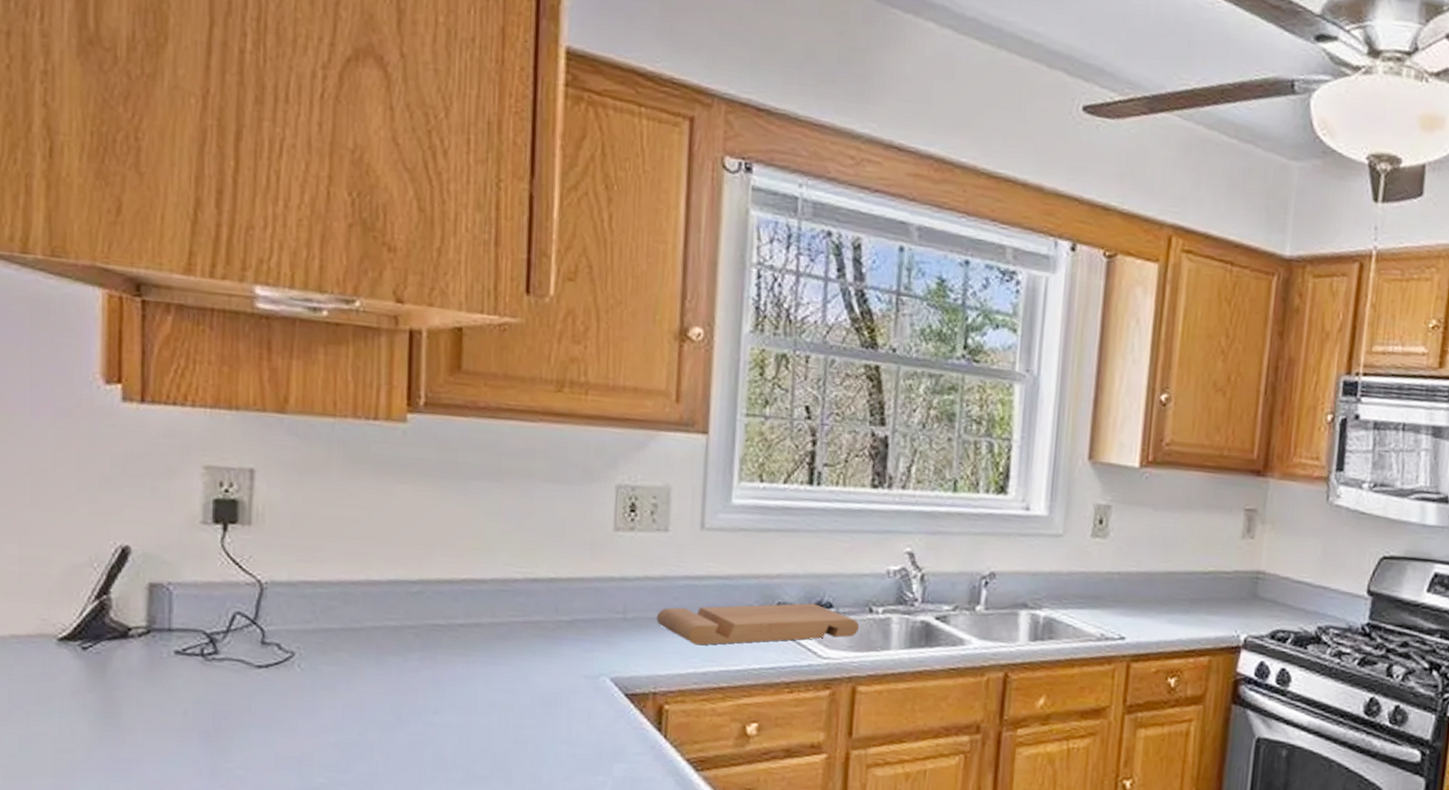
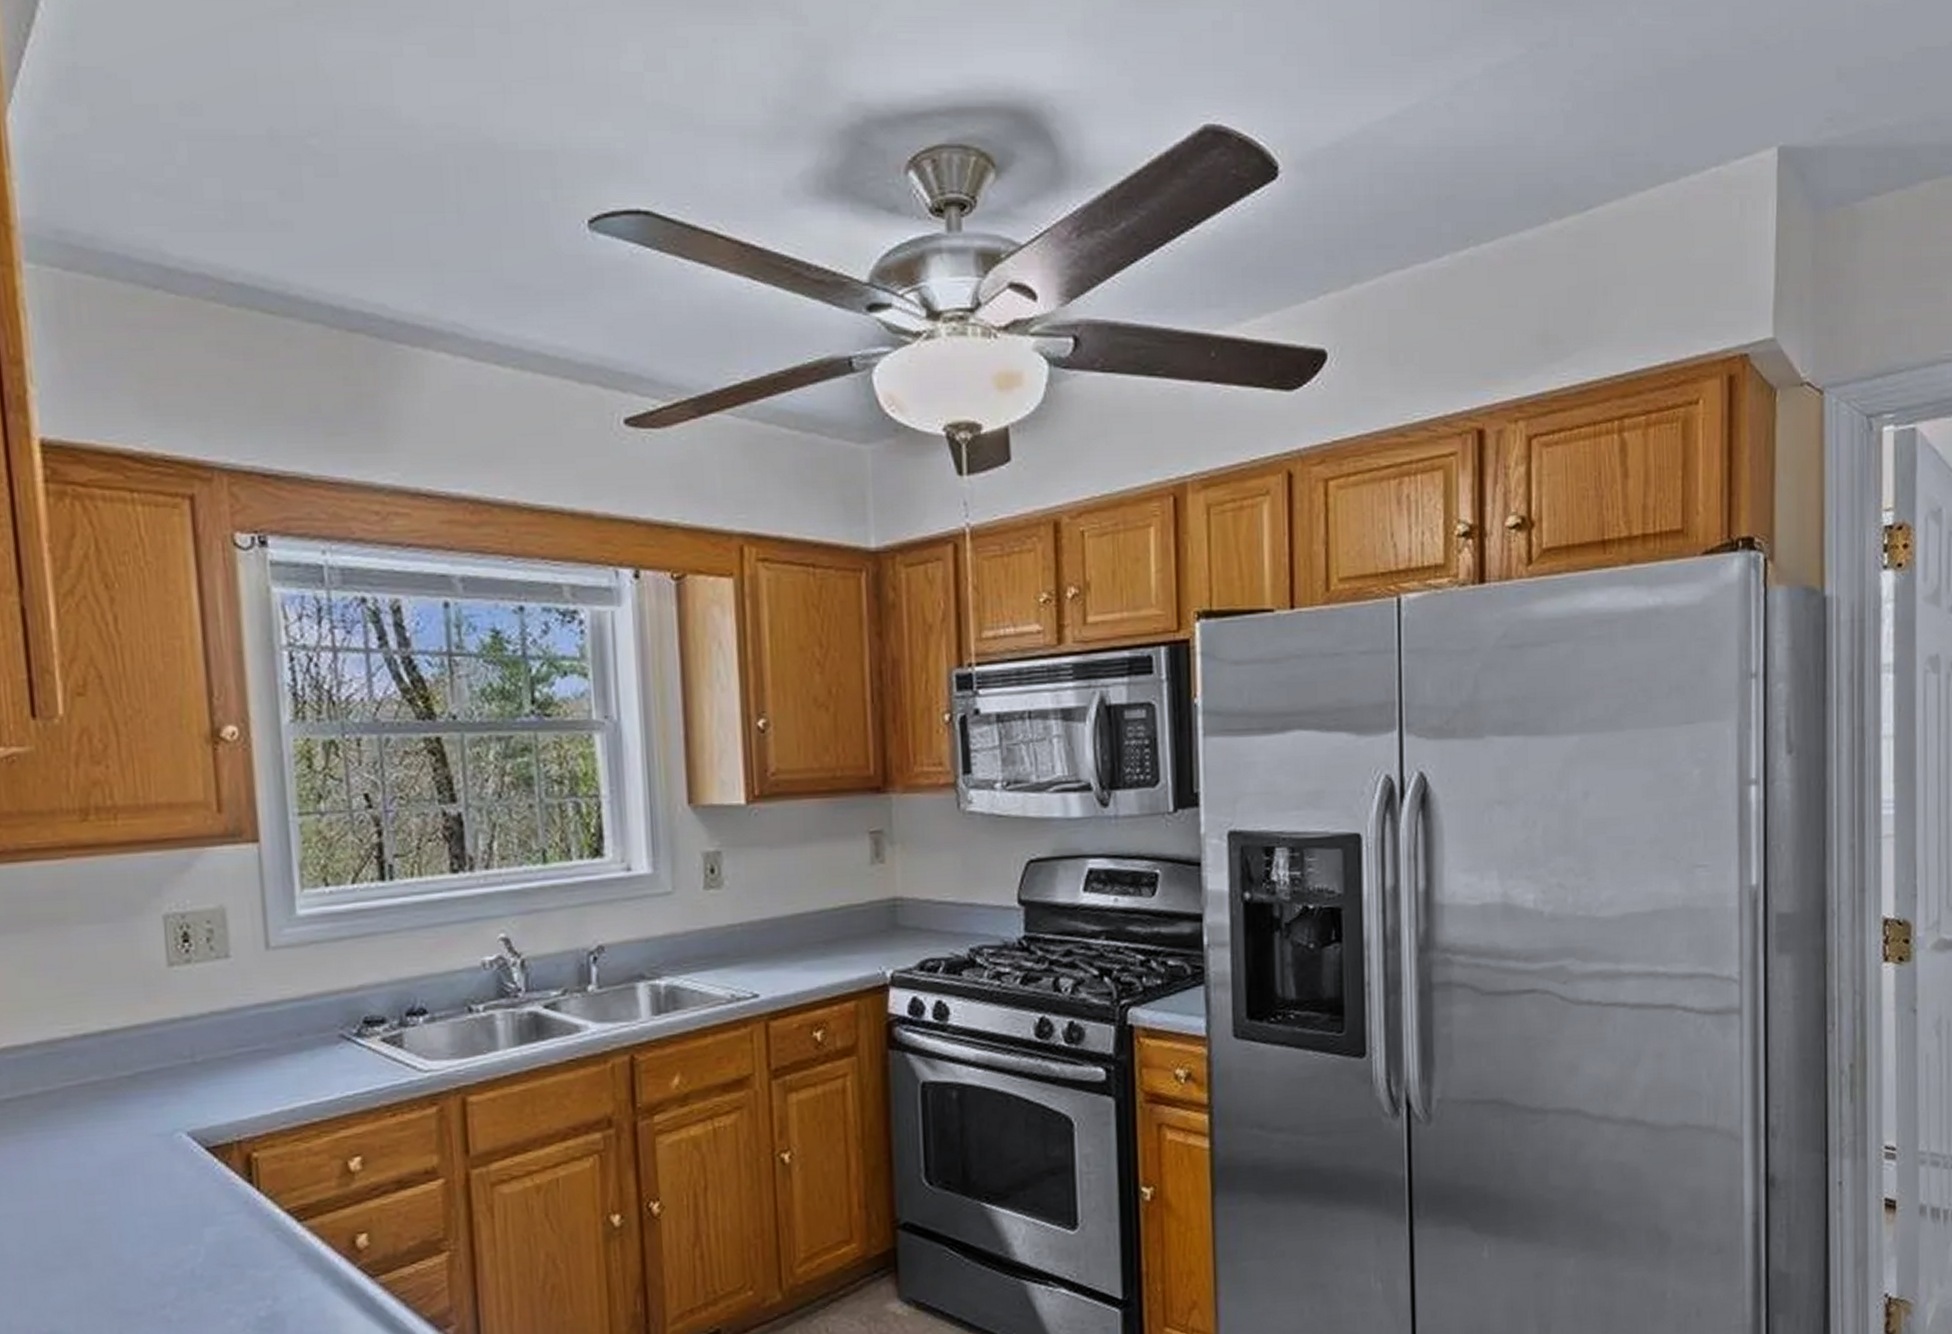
cutting board: present [656,603,860,646] -> none [229,1012,461,1080]

